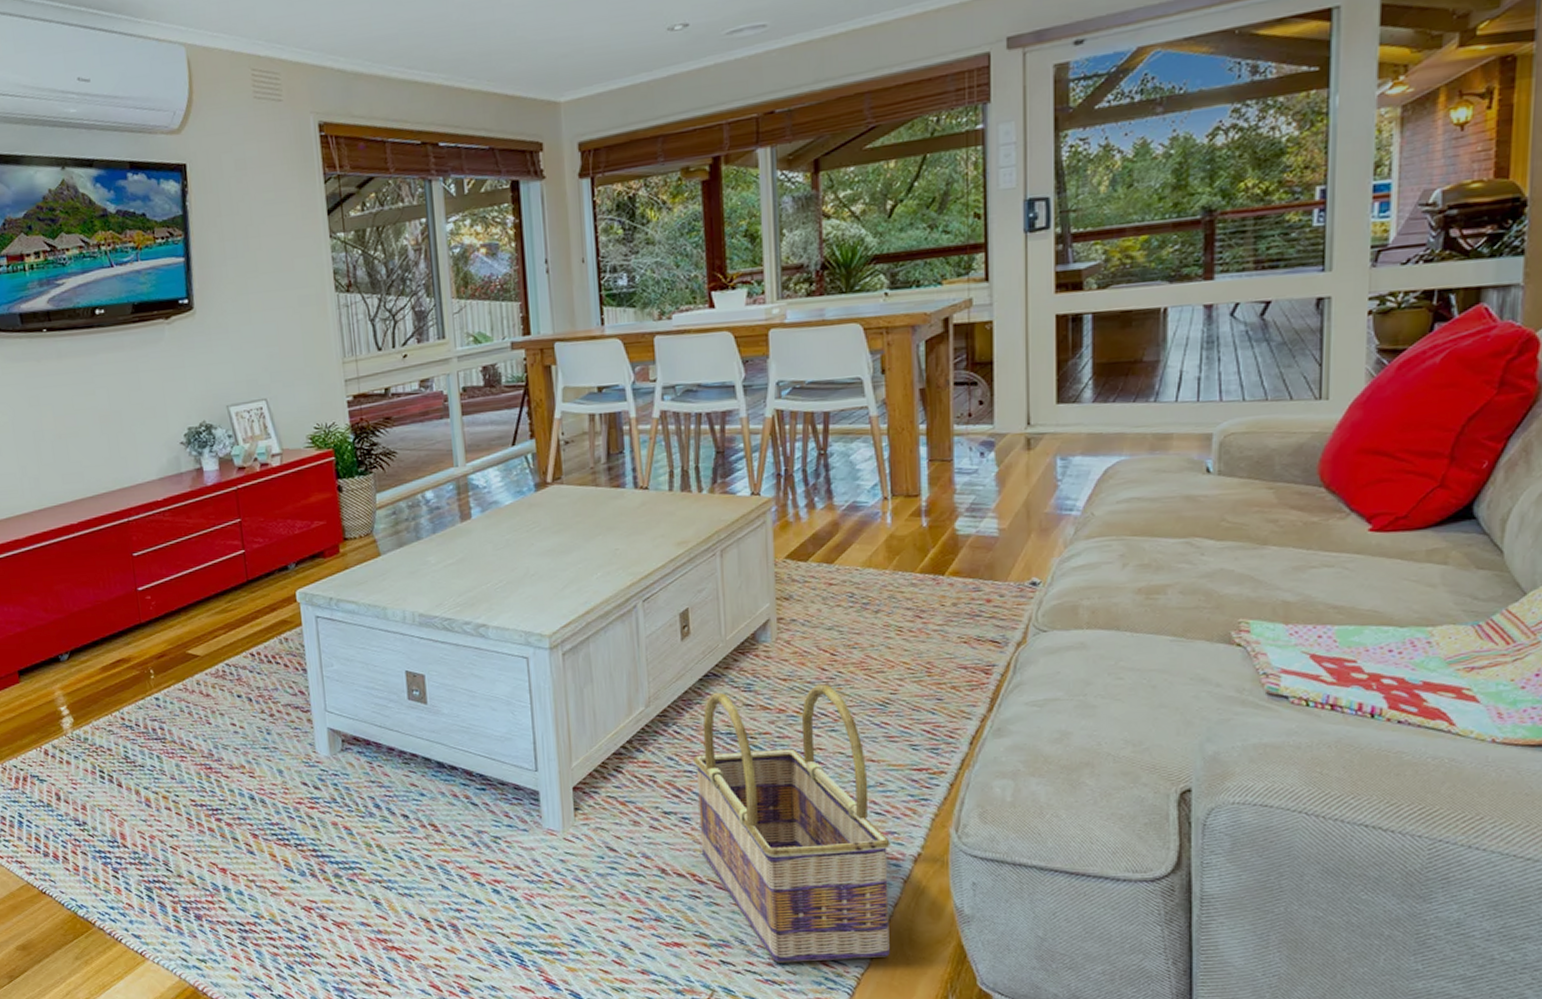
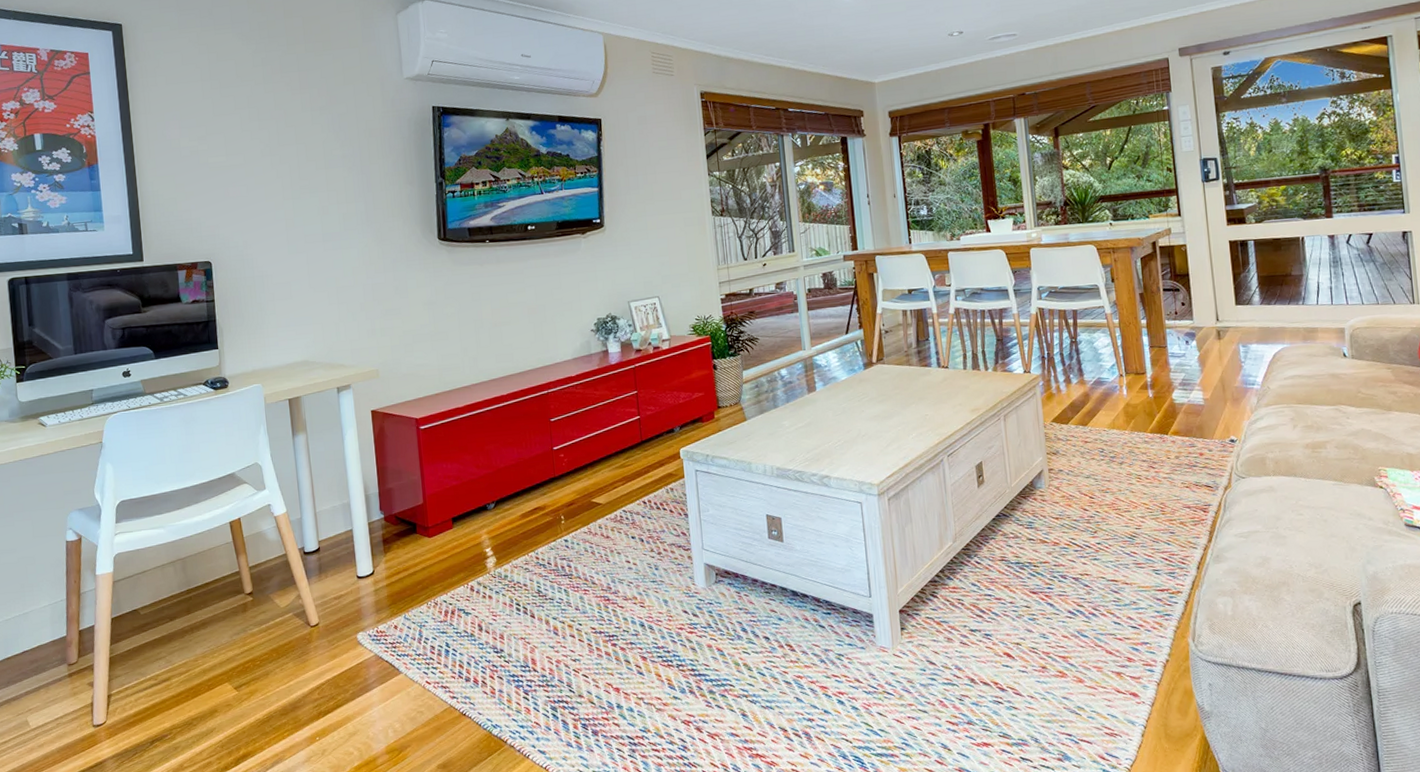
basket: present [692,684,890,963] -> none [990,521,1151,758]

